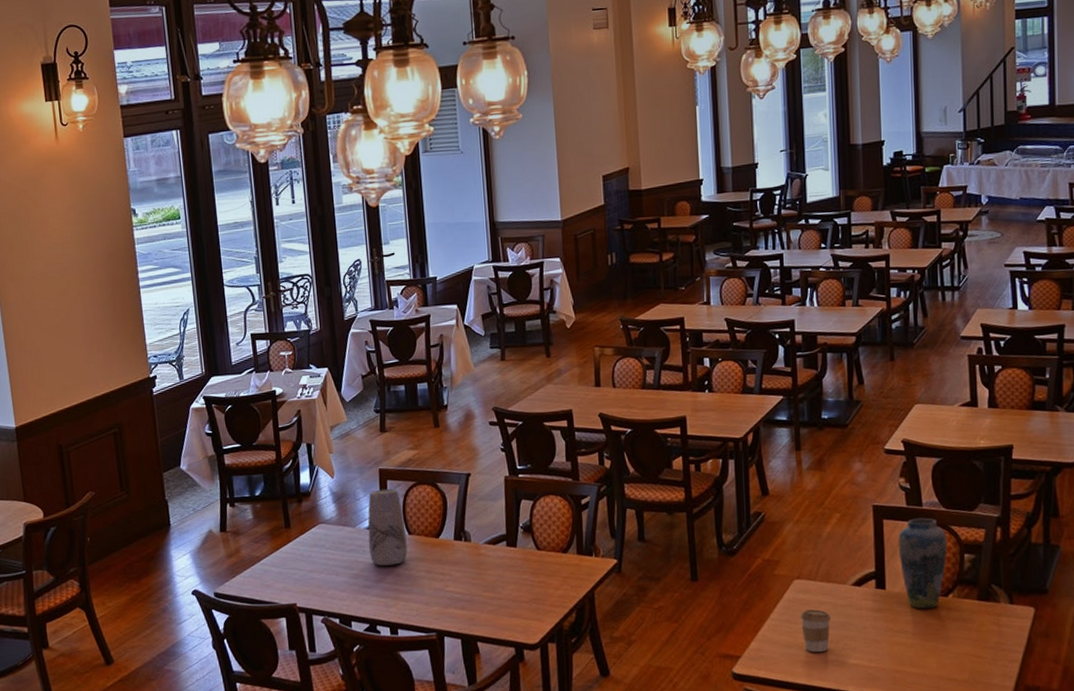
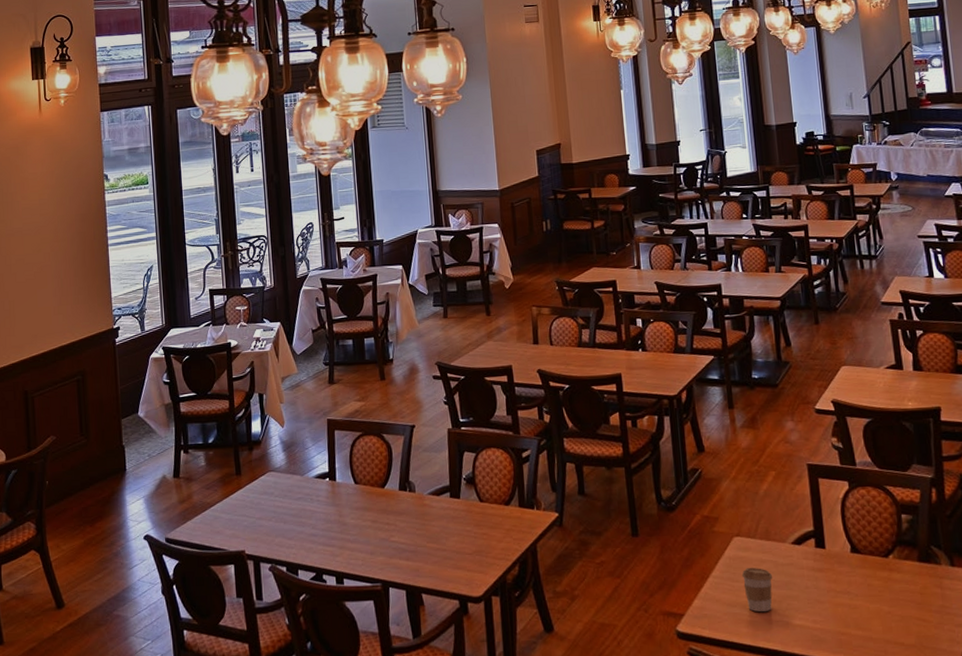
vase: present [367,488,408,566] -> none [315,438,354,515]
vase: present [898,517,948,609] -> none [834,477,884,569]

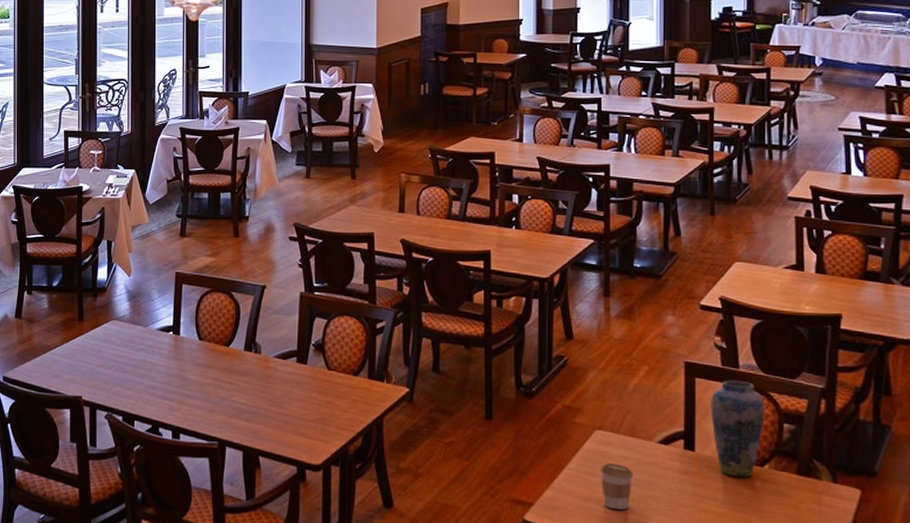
vase: none [834,477,884,569] -> present [711,380,765,477]

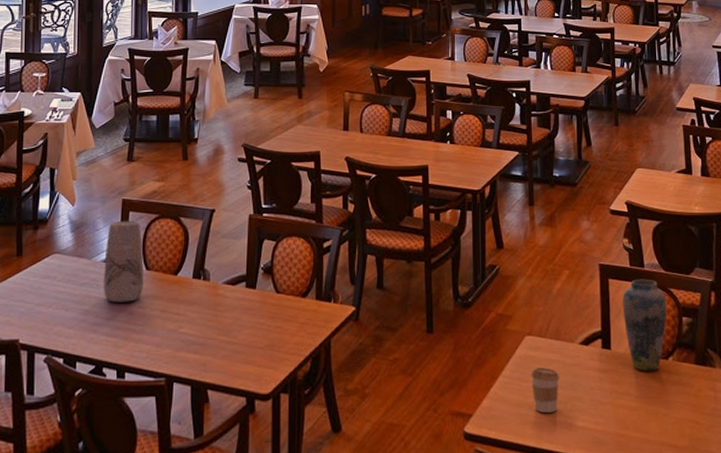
vase: none [159,292,197,369] -> present [104,220,144,302]

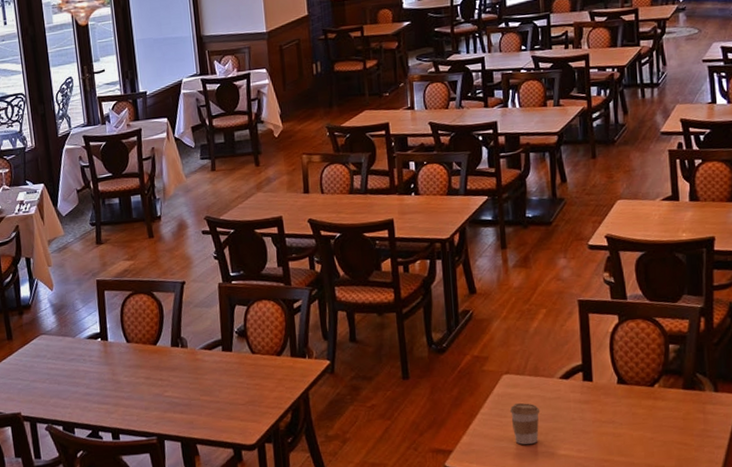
vase: present [104,220,144,302] -> none [87,299,127,374]
vase: present [622,279,667,371] -> none [603,310,652,399]

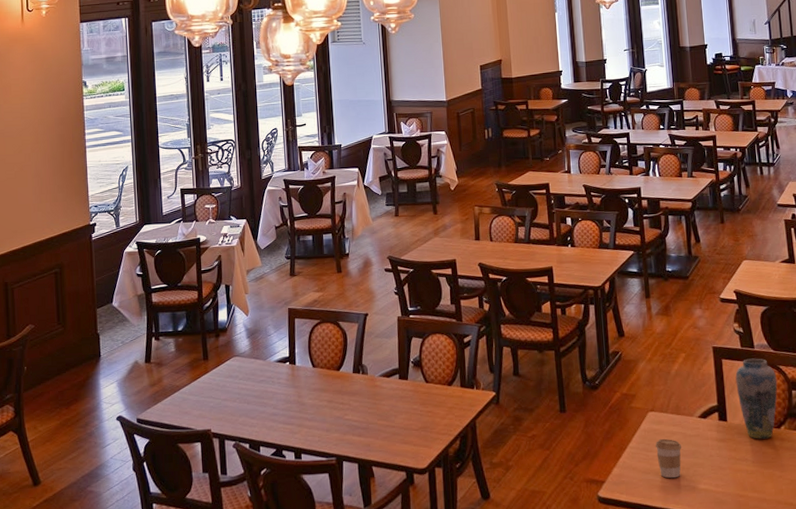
vase: none [603,310,652,399] -> present [735,358,778,439]

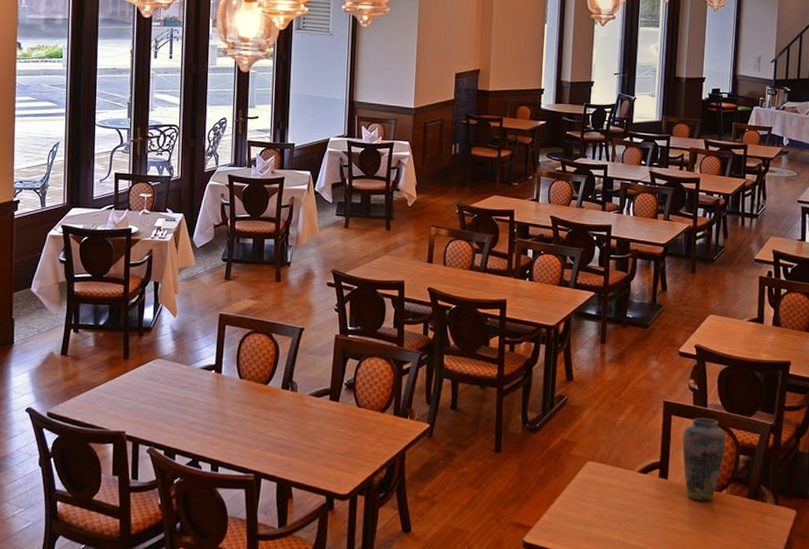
coffee cup: present [655,439,682,478] -> none [589,490,617,530]

